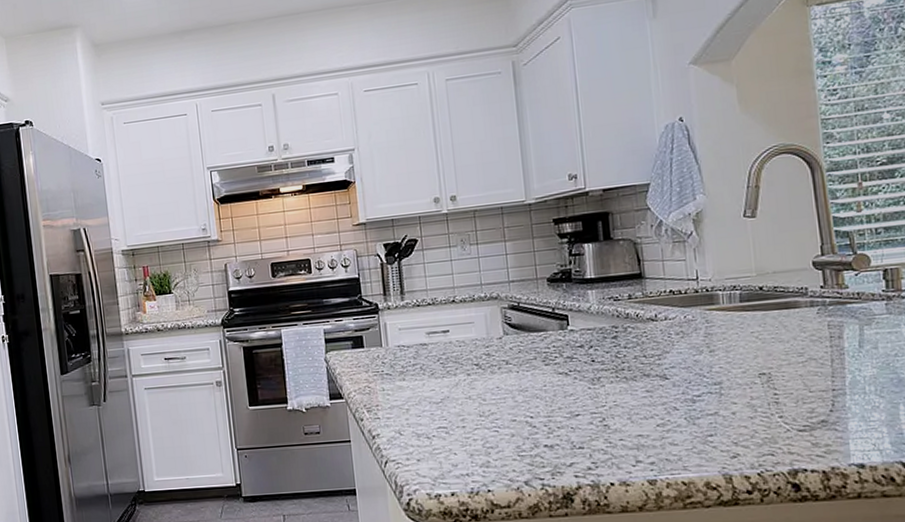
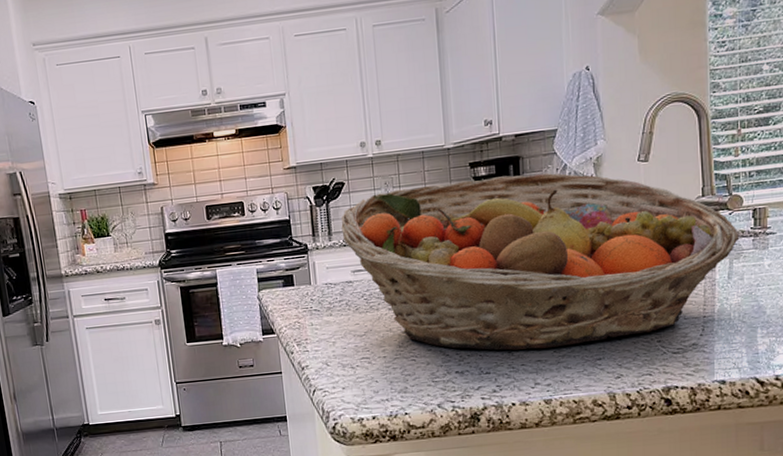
fruit basket: none [413,229,870,423] -> present [340,172,740,351]

